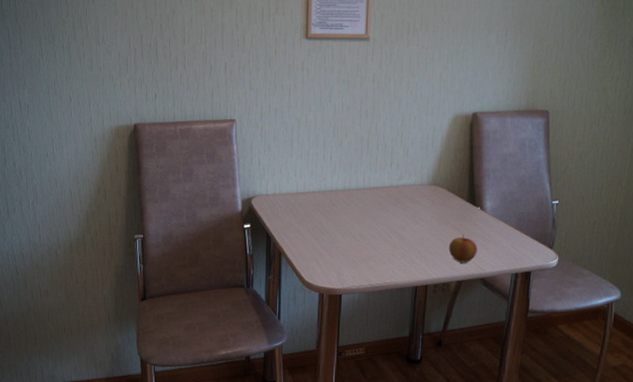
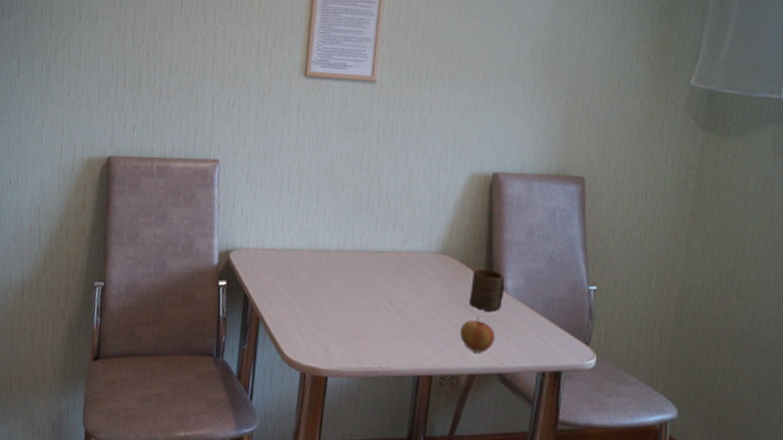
cup: none [455,194,485,229] -> present [468,268,505,312]

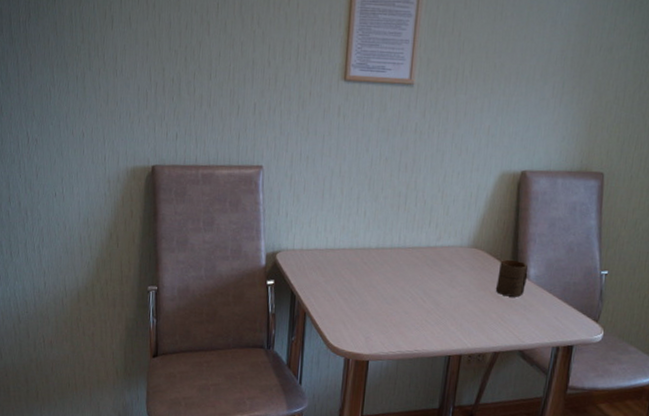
apple: present [459,317,495,353] -> none [486,302,518,333]

